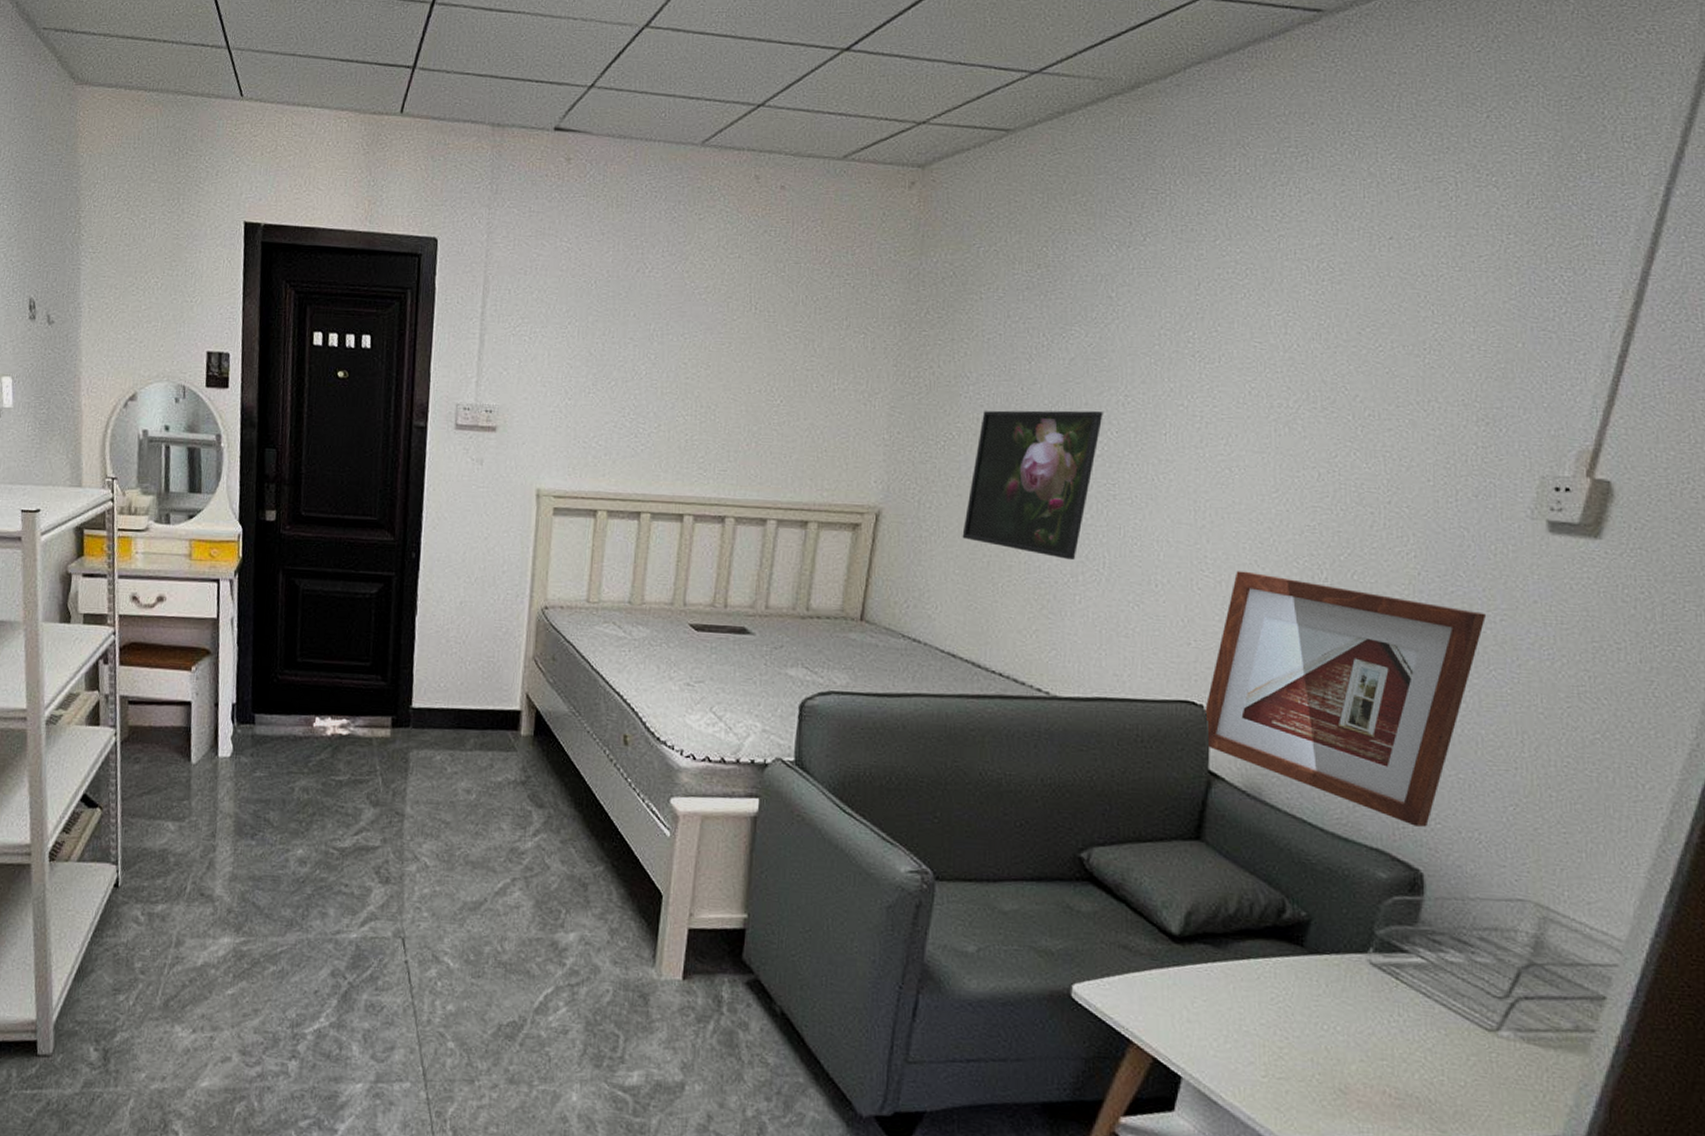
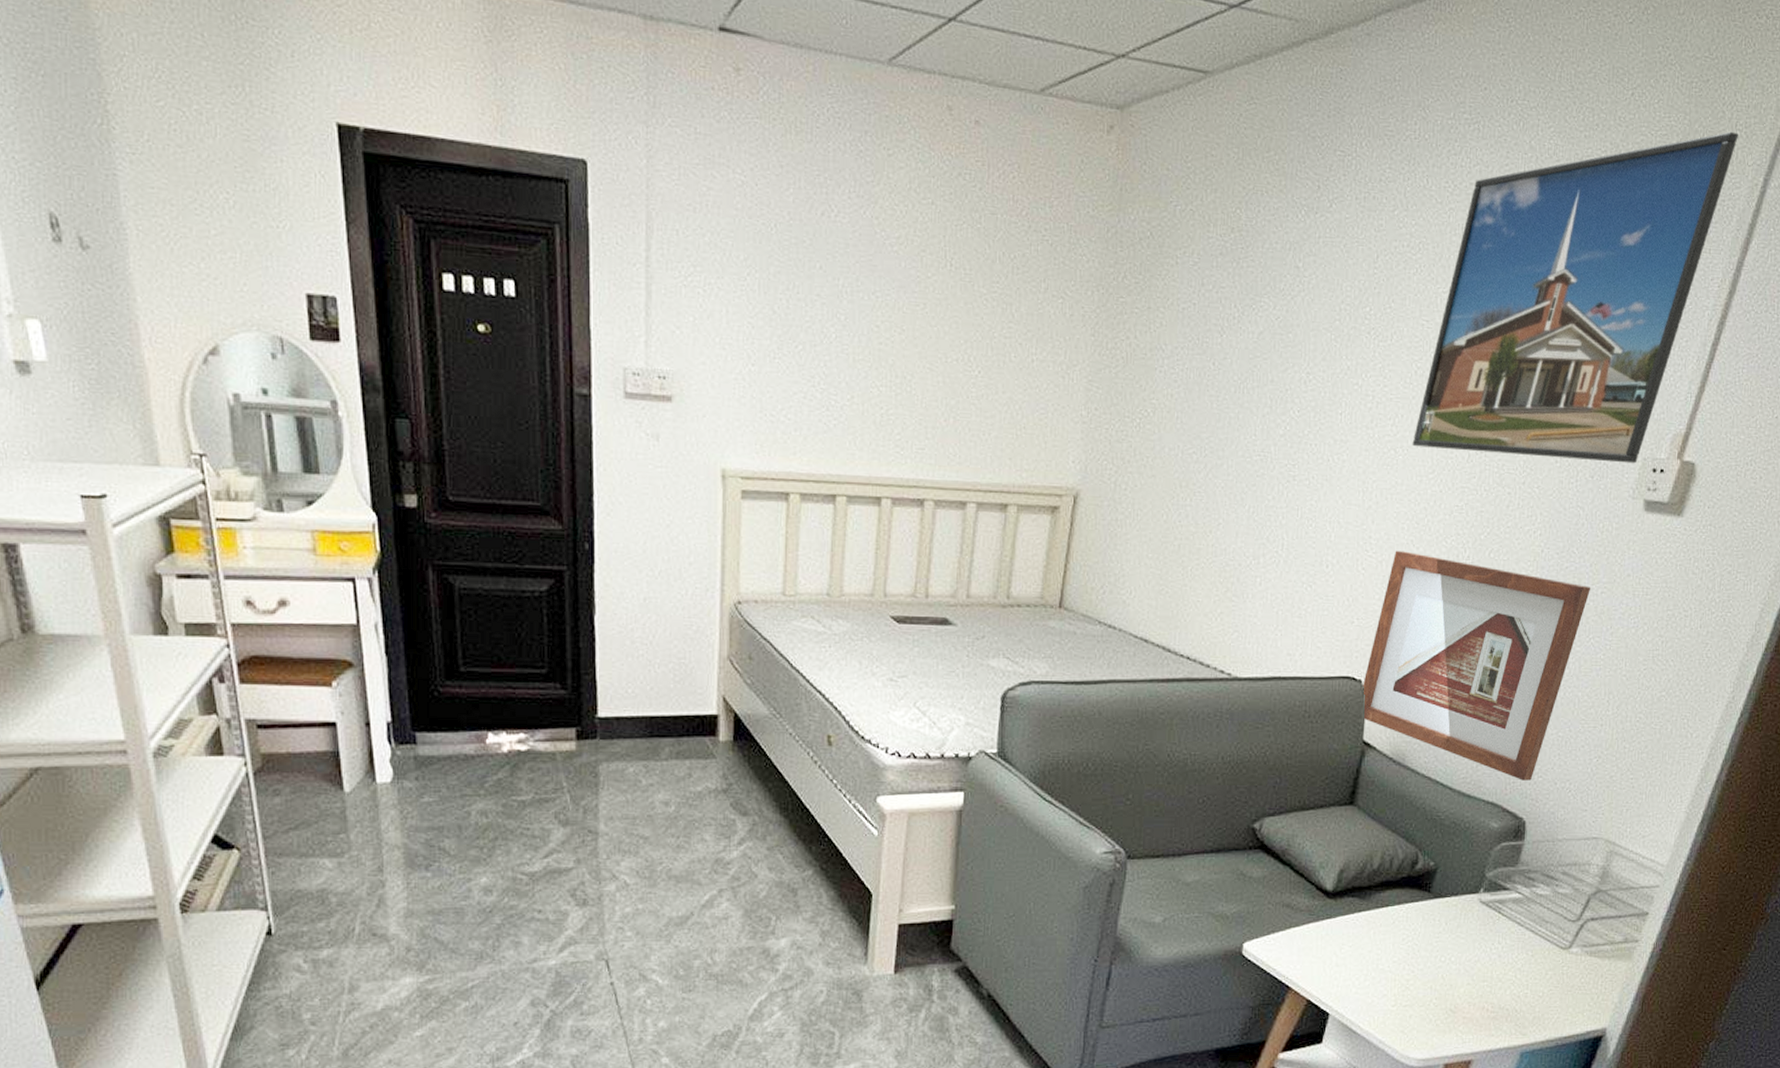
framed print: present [962,410,1103,561] -> none [1155,386,1287,543]
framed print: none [1250,144,1626,482] -> present [1412,131,1738,464]

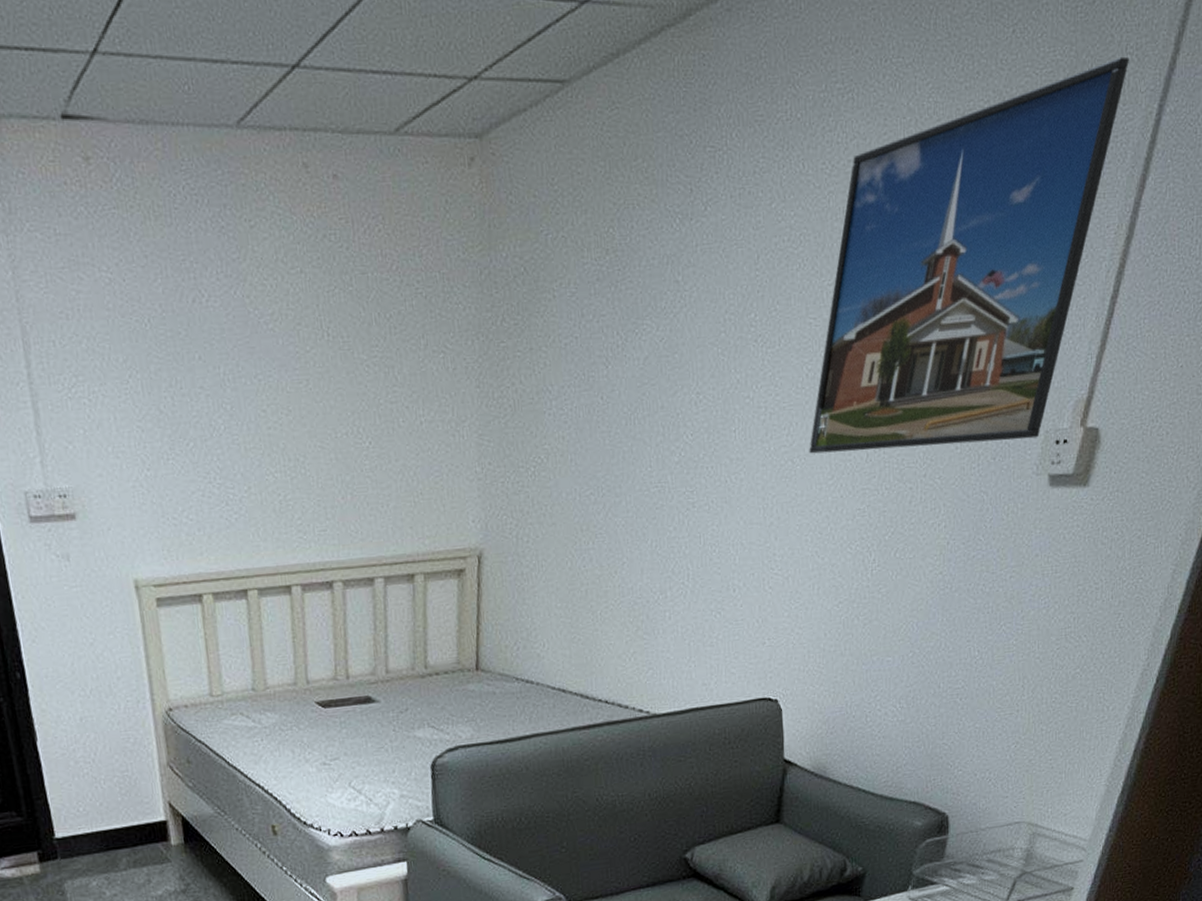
picture frame: present [1362,550,1591,781] -> none [778,563,1000,777]

